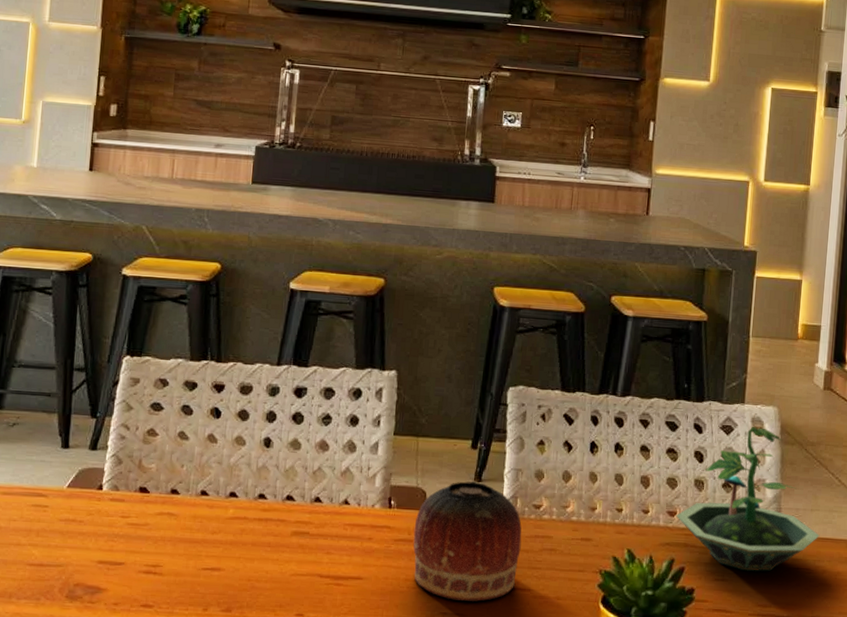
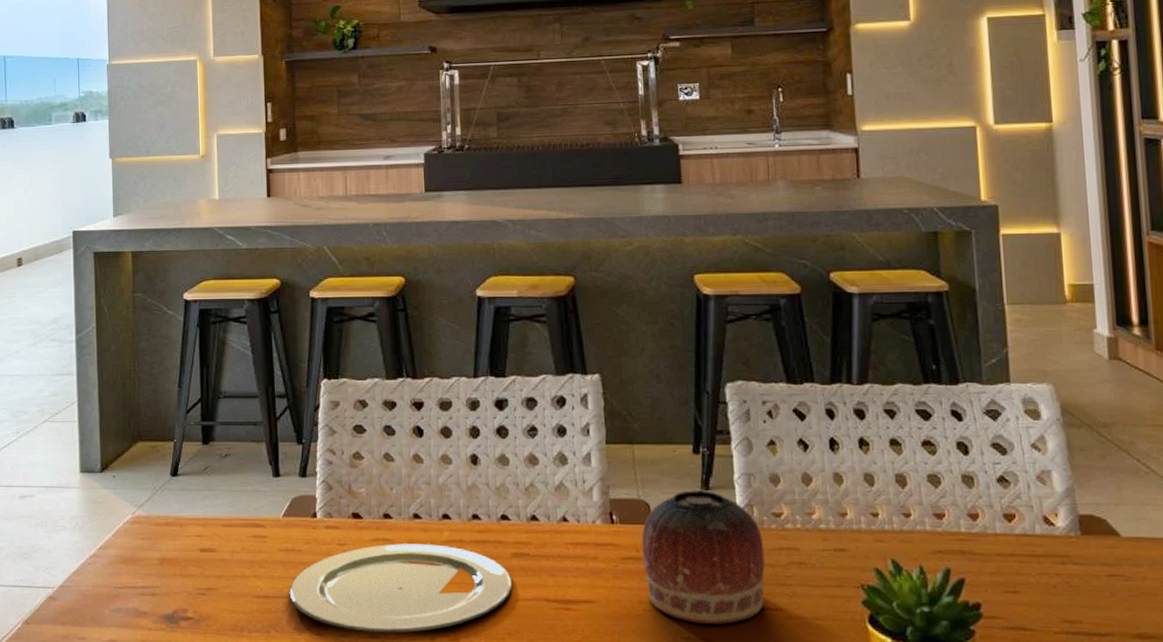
plate: none [65,518,290,603] -> present [289,543,513,633]
terrarium: present [675,426,820,572] -> none [944,408,1133,581]

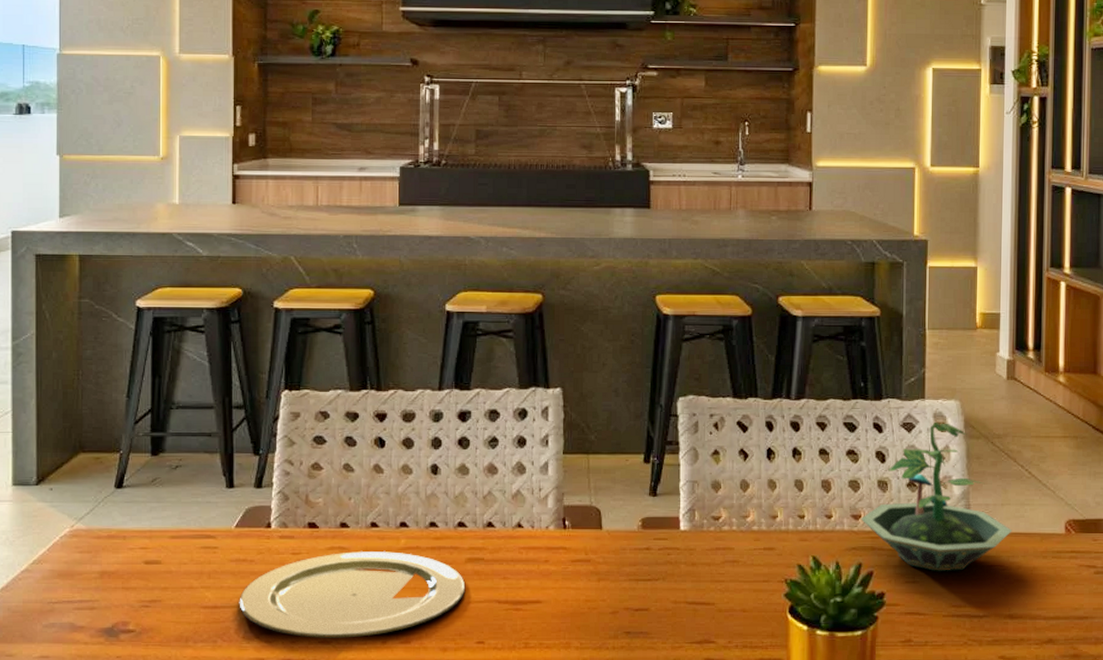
bowl: present [641,489,765,624] -> none [591,496,702,619]
terrarium: none [944,408,1133,581] -> present [860,421,1012,572]

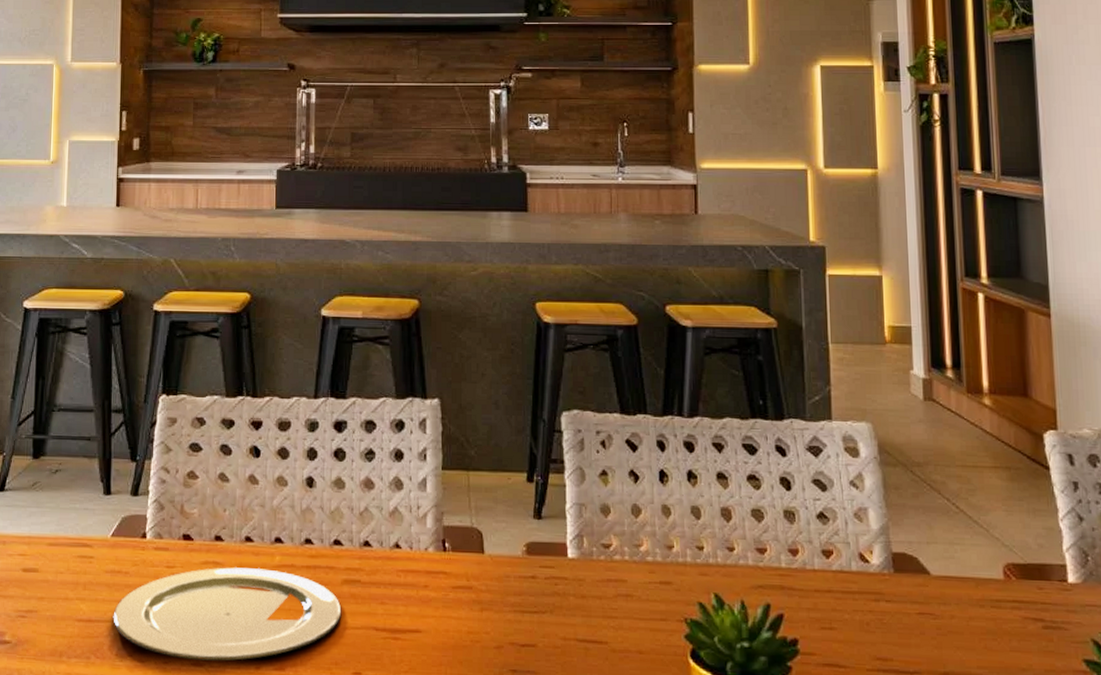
terrarium: present [860,421,1012,572] -> none [766,446,942,618]

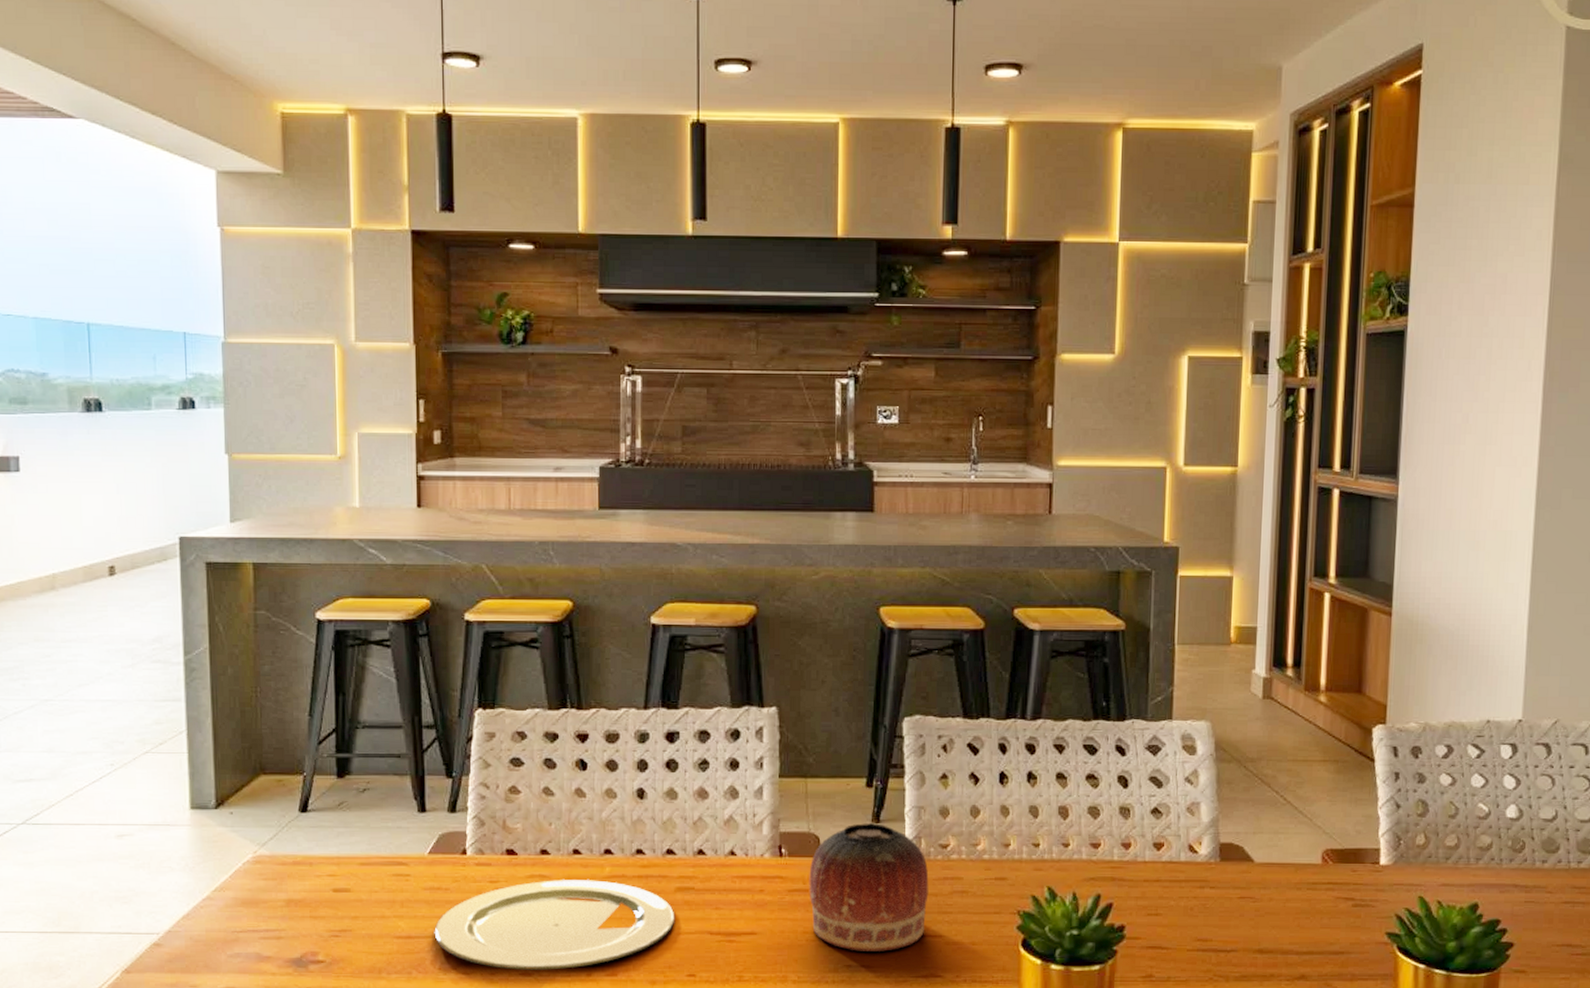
bowl: none [472,518,593,657] -> present [809,822,929,951]

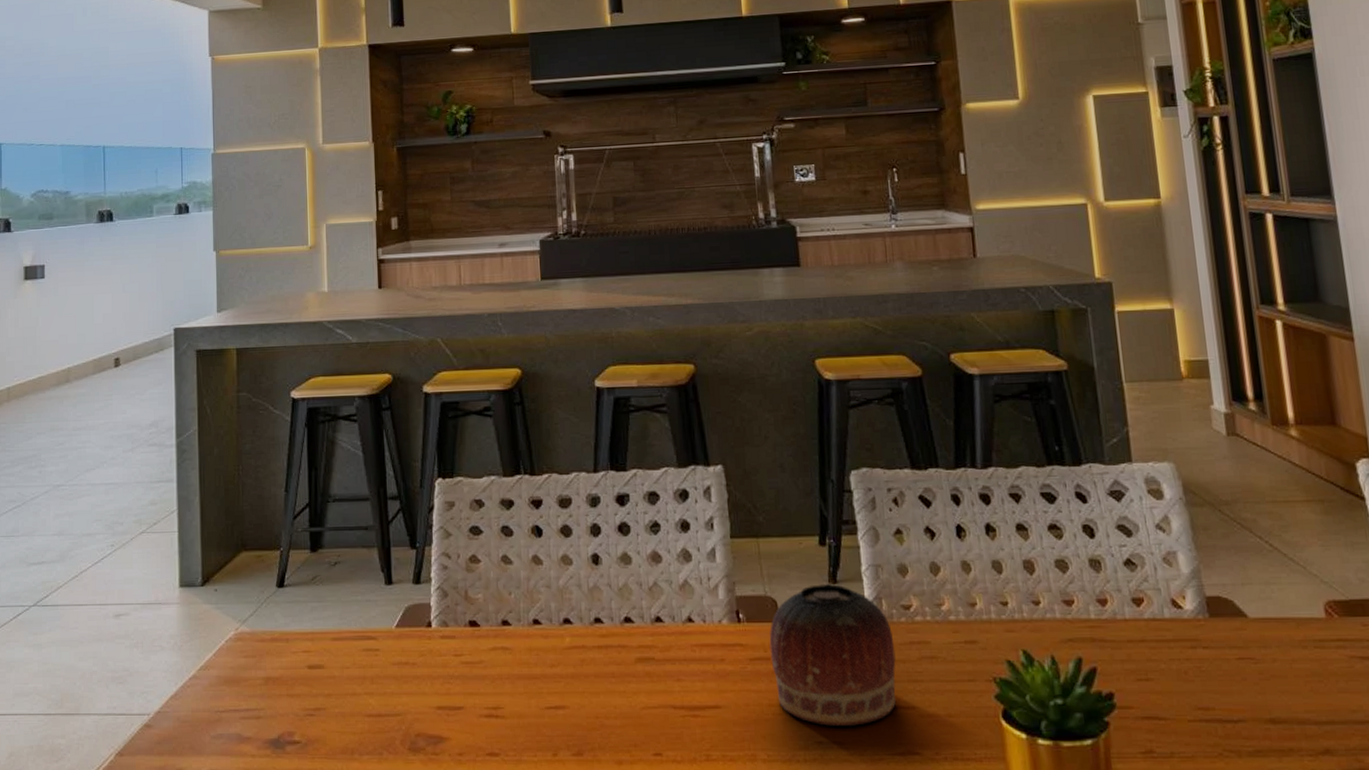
plate: present [434,880,675,970] -> none [403,651,638,750]

